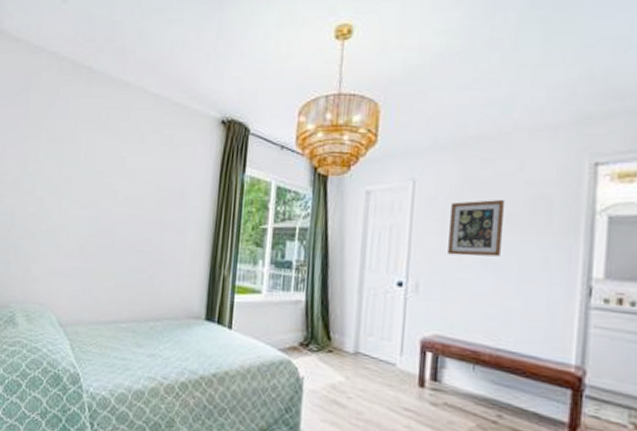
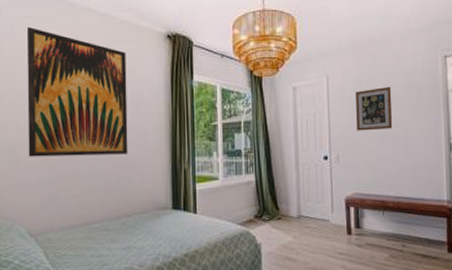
wall art: none [67,108,175,252] -> present [26,27,128,157]

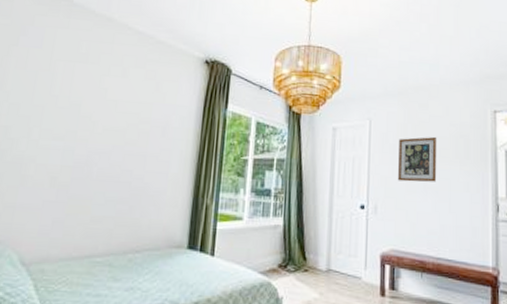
wall art: present [26,27,128,157] -> none [35,38,160,182]

